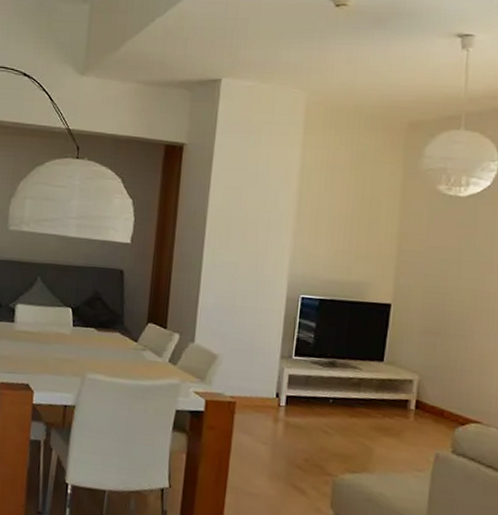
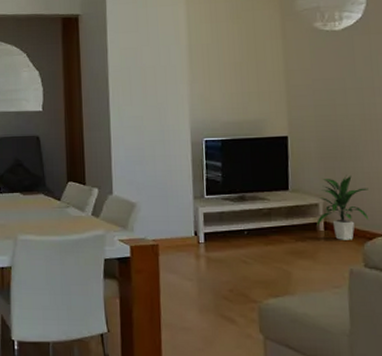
indoor plant: none [408,353,469,423] -> present [316,175,370,240]

